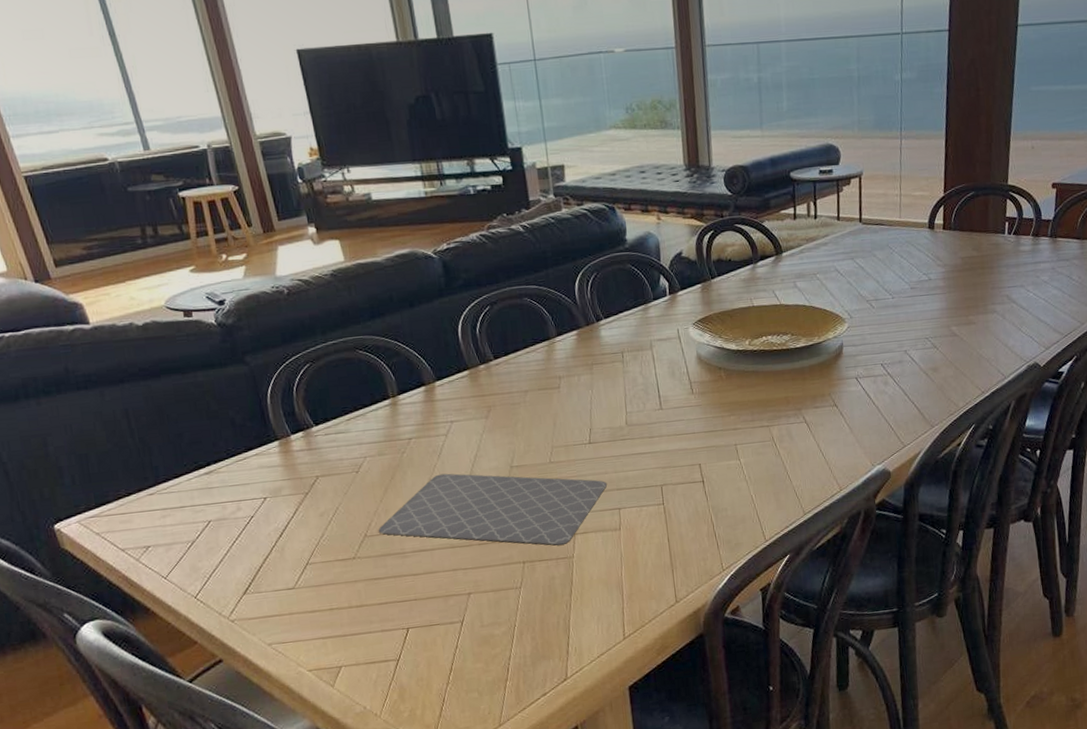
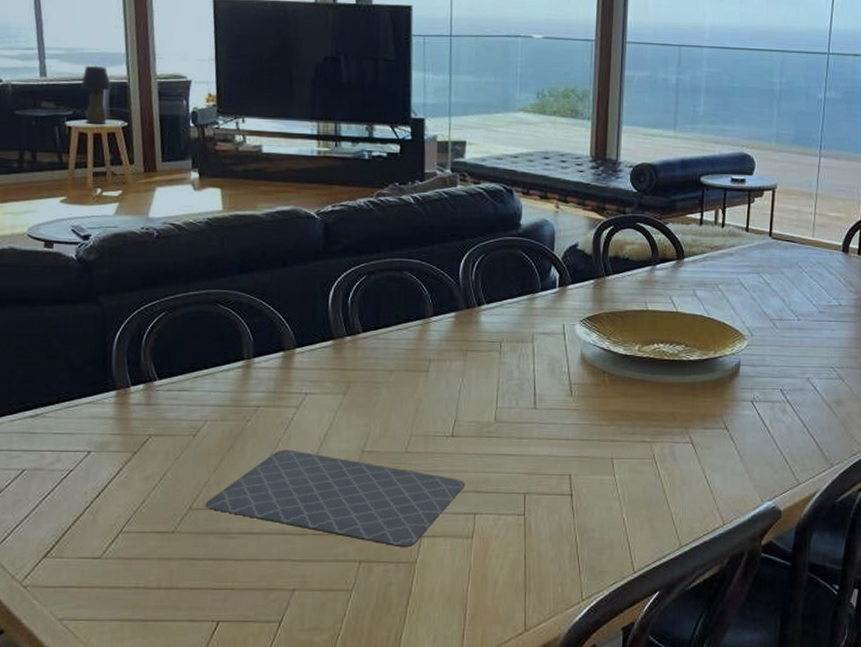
table lamp: none [184,132,218,192] -> present [80,65,112,124]

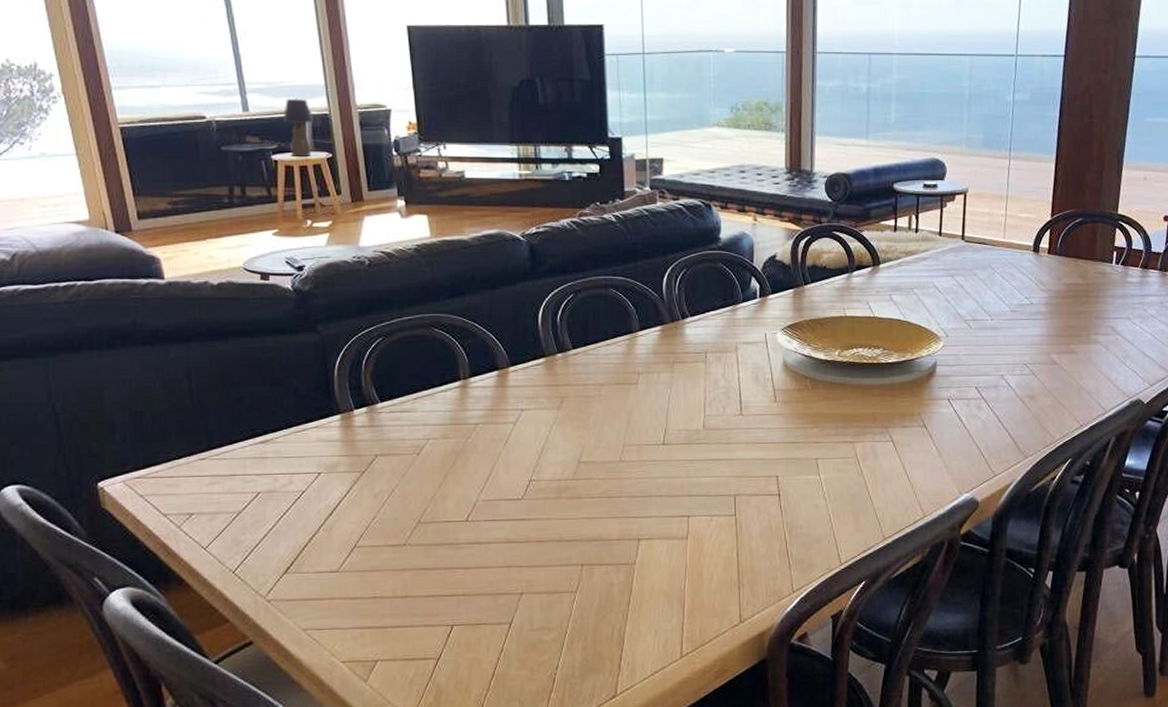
placemat: present [206,449,464,547] -> none [434,463,677,550]

